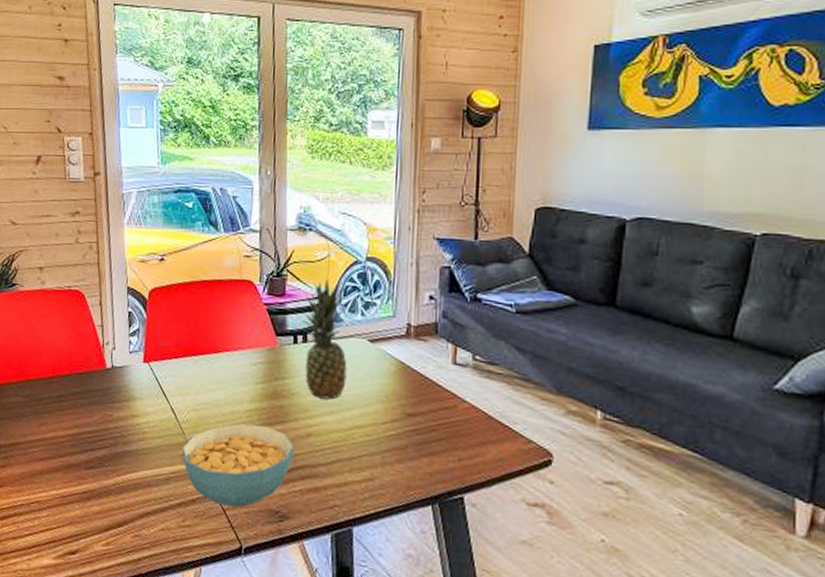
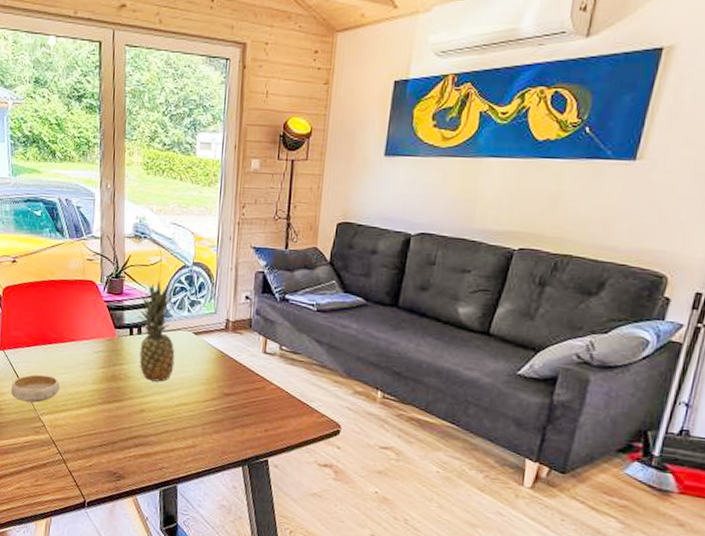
bowl: none [156,391,213,425] -> present [11,374,60,403]
cereal bowl: present [182,423,295,508] -> none [34,401,130,470]

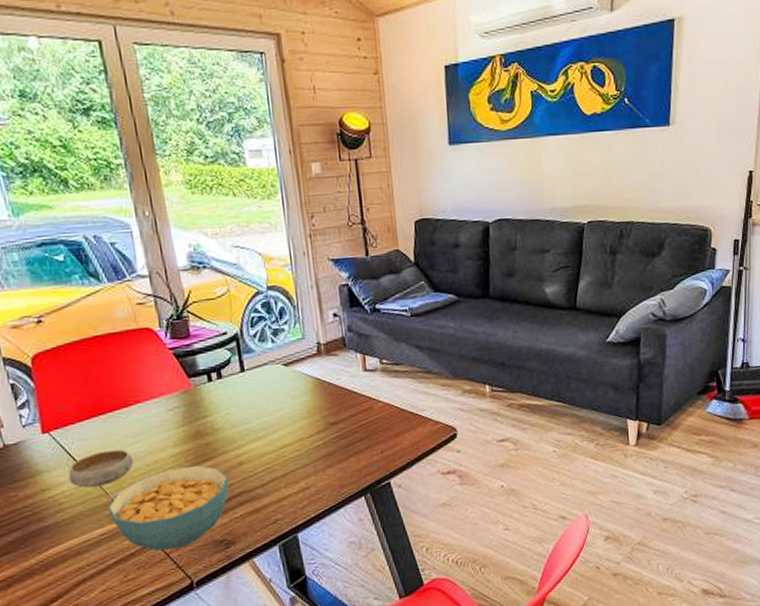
cereal bowl: none [34,401,130,470] -> present [108,465,229,551]
fruit: present [137,281,177,382] -> none [213,314,268,428]

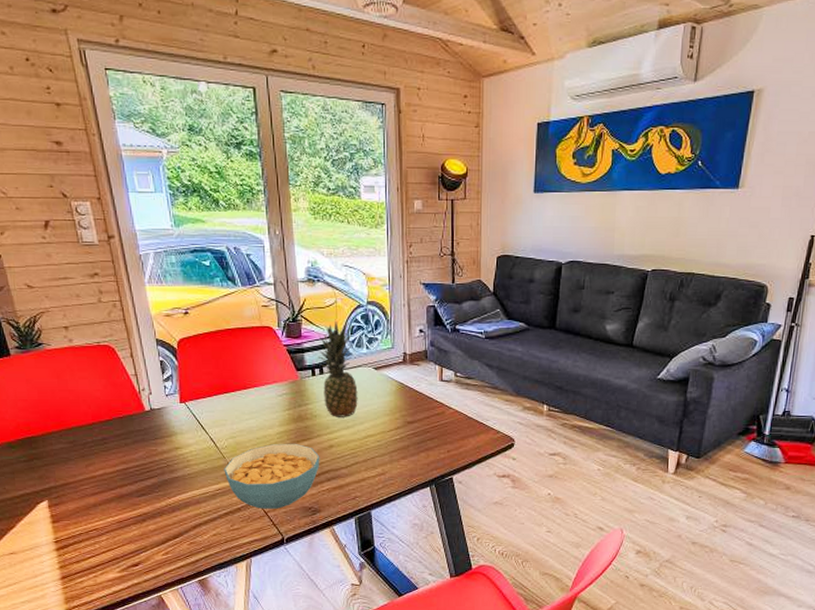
bowl: present [68,449,134,488] -> none [197,422,248,450]
fruit: none [213,314,268,428] -> present [318,322,358,417]

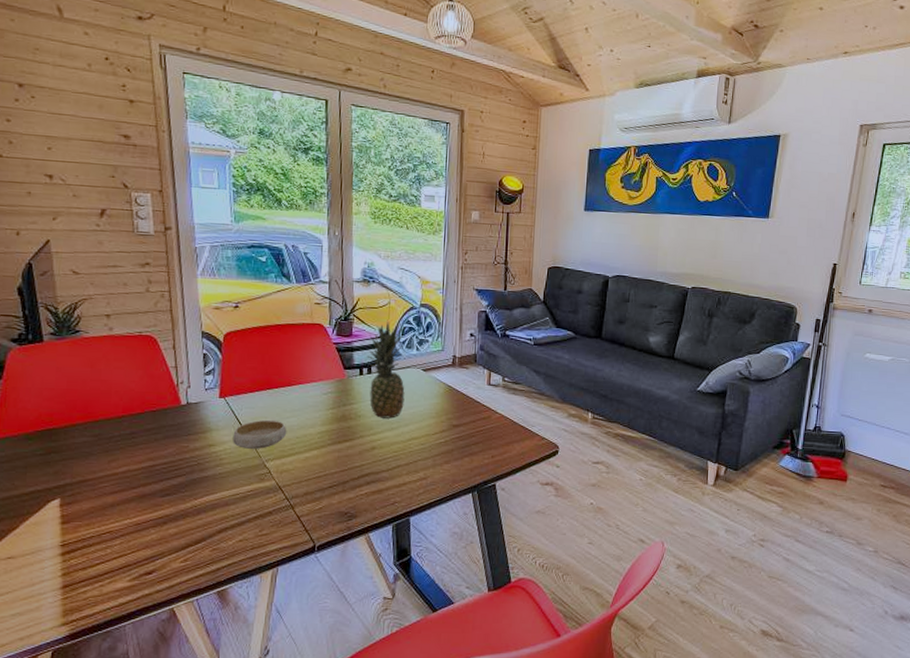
bowl: none [197,422,248,450] -> present [233,419,287,449]
cereal bowl: present [224,443,320,509] -> none [258,443,361,513]

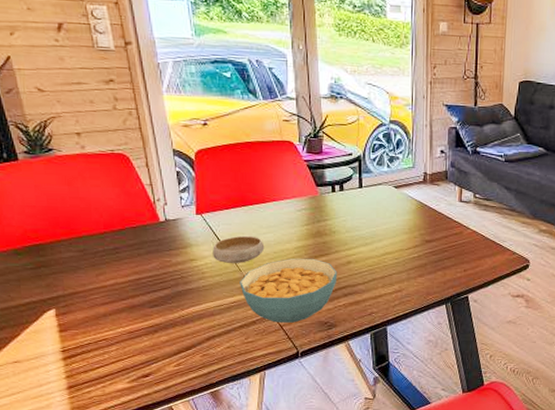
cereal bowl: none [258,443,361,513] -> present [240,258,338,323]
fruit: present [367,322,406,419] -> none [338,139,377,234]

